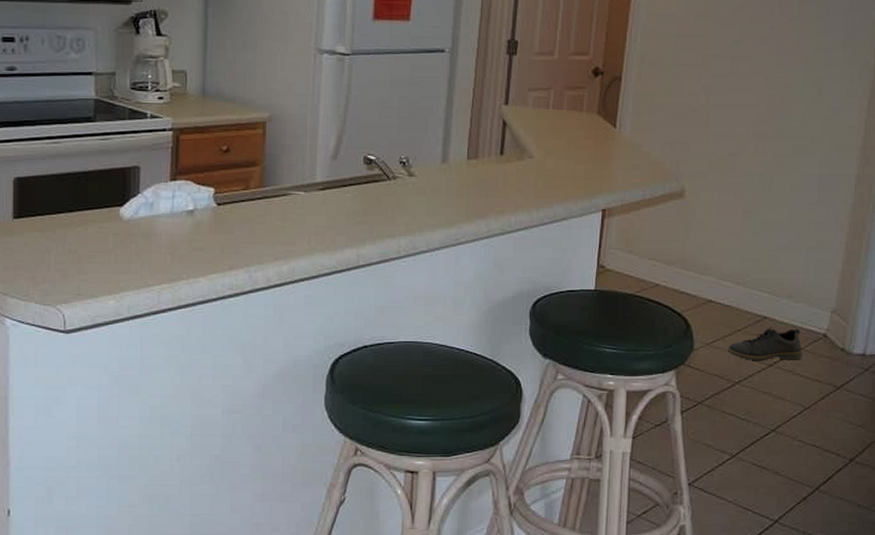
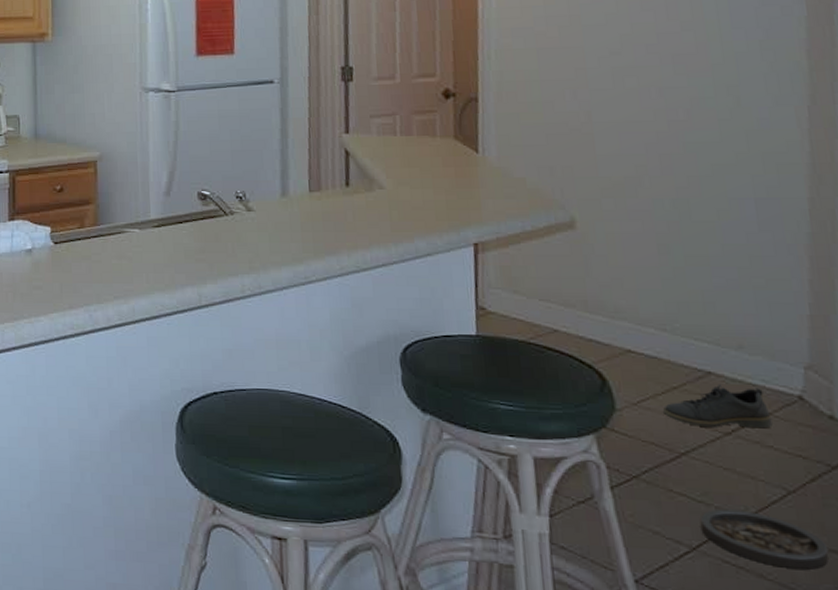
pet bowl: none [741,424,824,466] -> present [700,509,829,570]

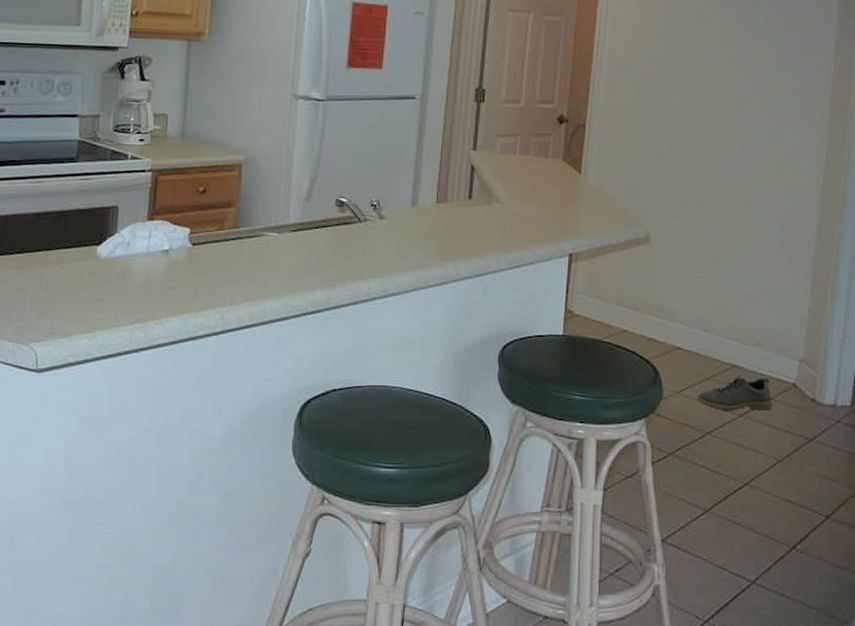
pet bowl: present [700,509,829,570] -> none [714,477,800,522]

